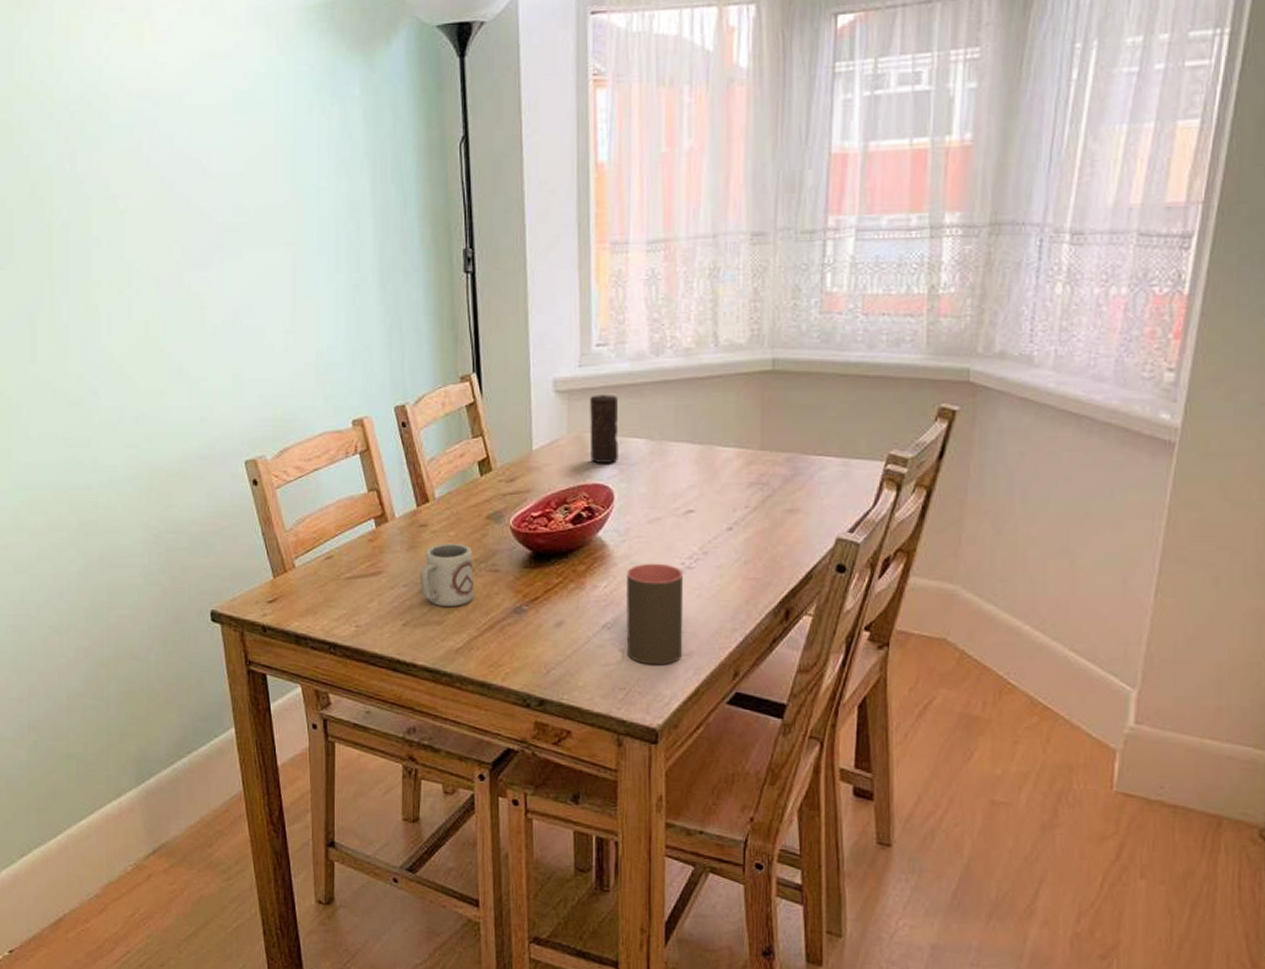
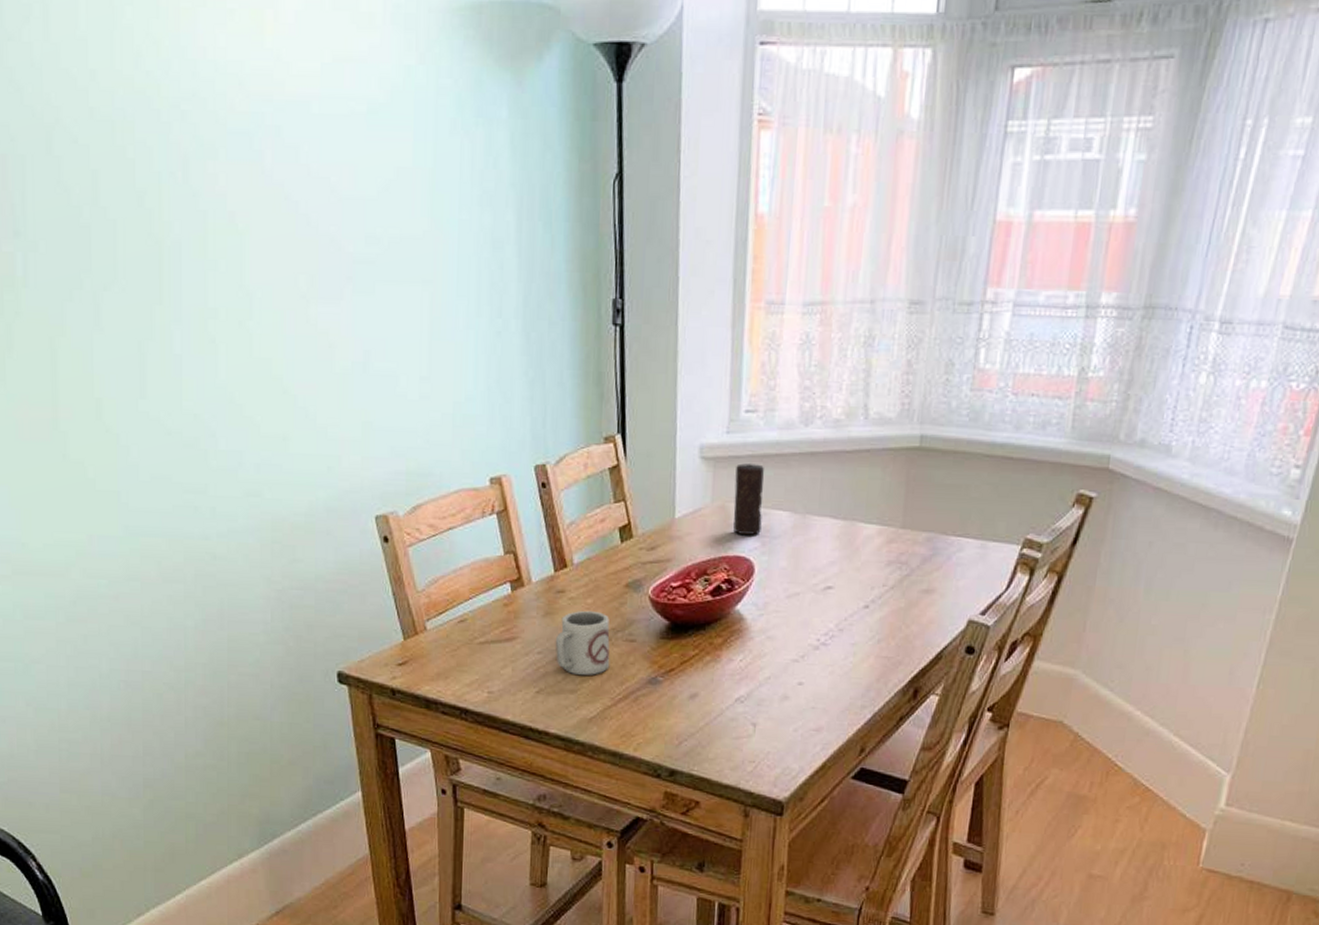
cup: present [626,563,684,665] -> none [757,638,819,740]

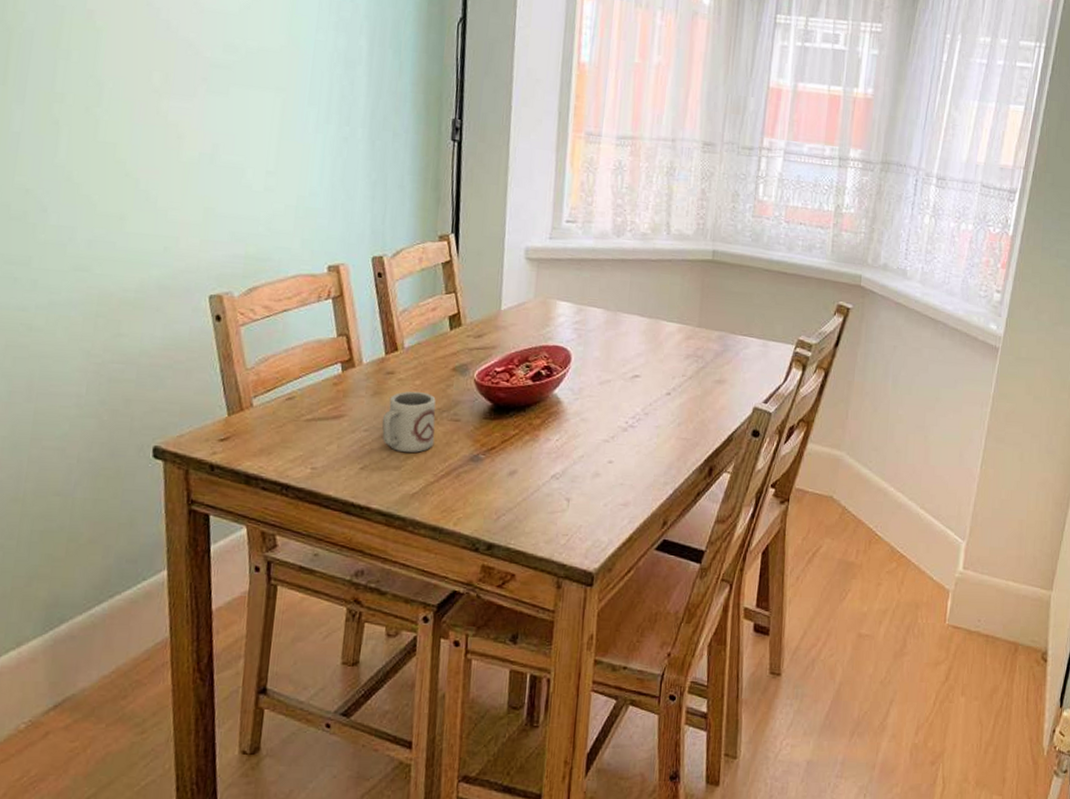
candle: present [733,463,765,535] -> none [553,265,582,328]

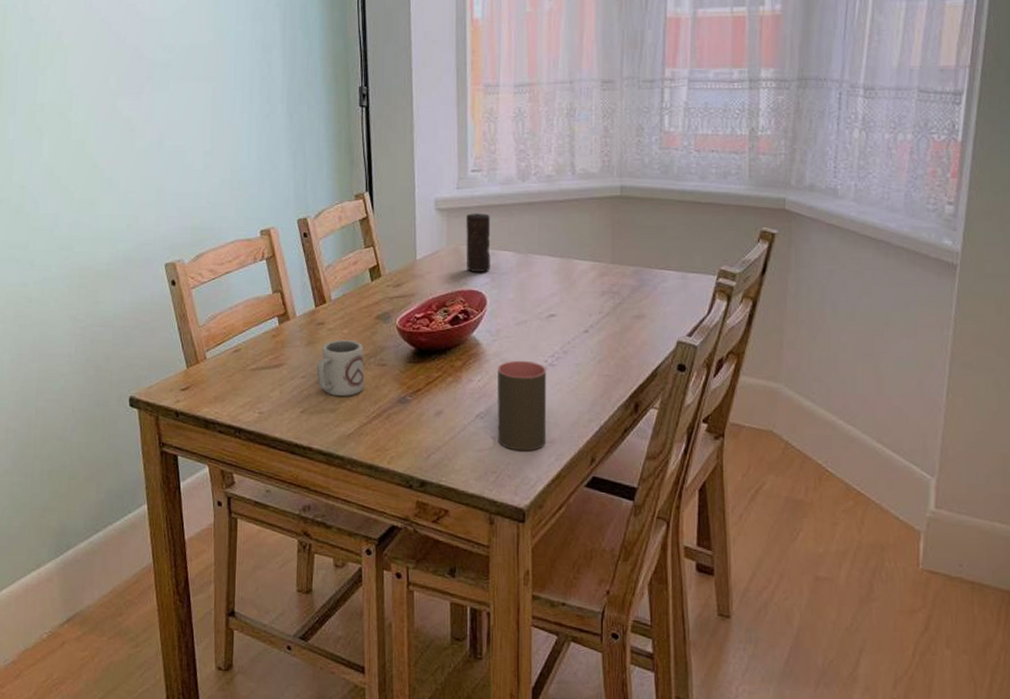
candle: none [553,265,582,328] -> present [466,213,491,272]
cup: none [571,420,627,514] -> present [497,360,547,452]

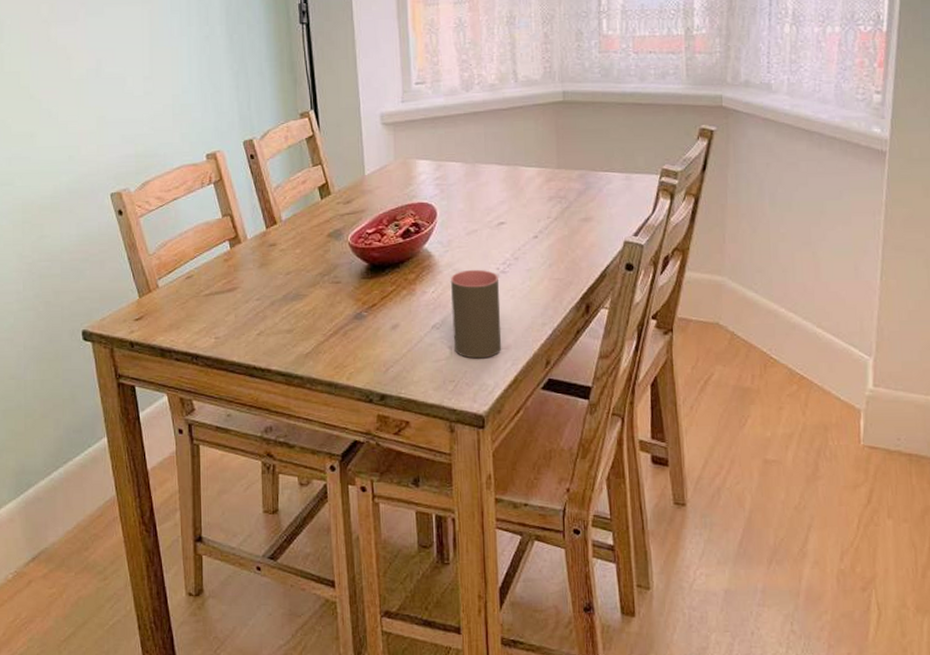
cup: present [316,339,365,397] -> none [270,259,320,317]
candle: present [466,213,491,272] -> none [412,125,439,184]

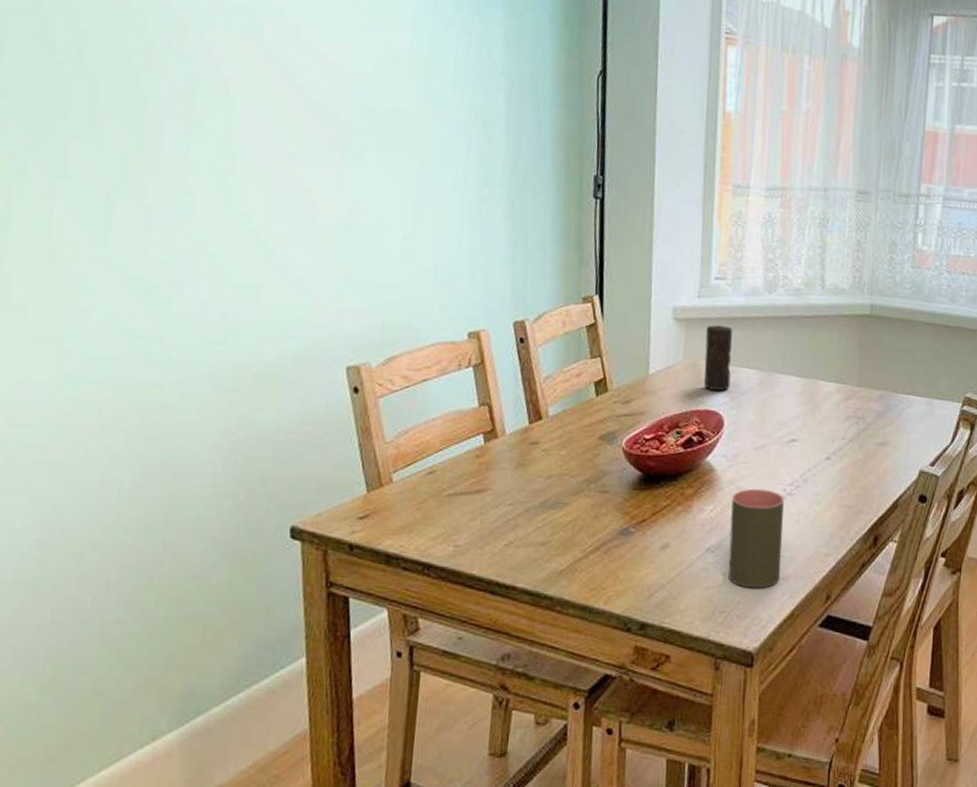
candle: none [412,125,439,184] -> present [704,325,733,391]

